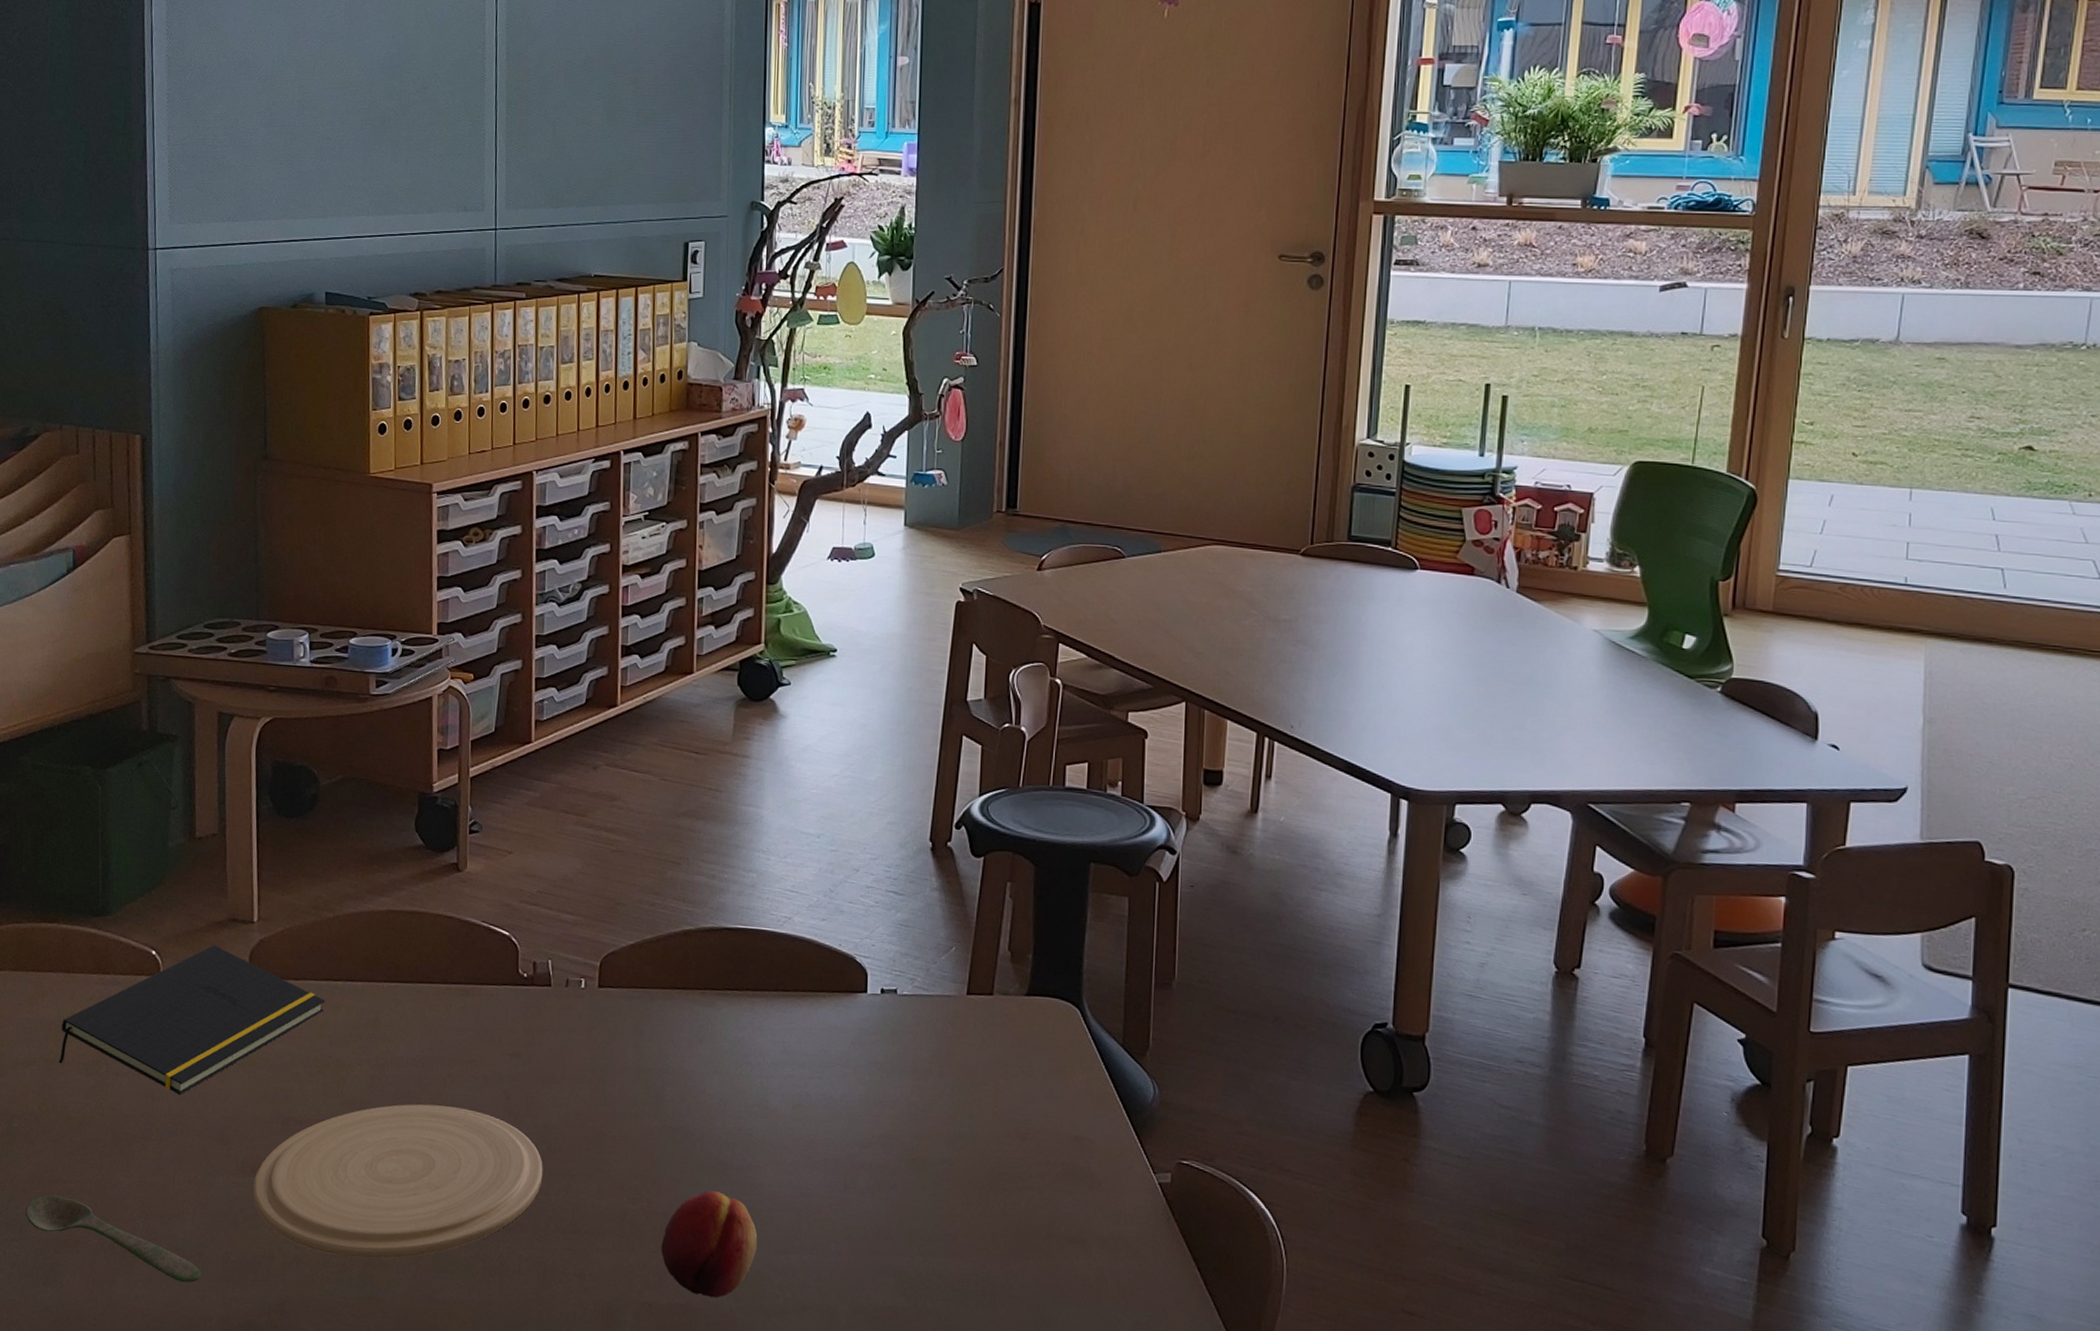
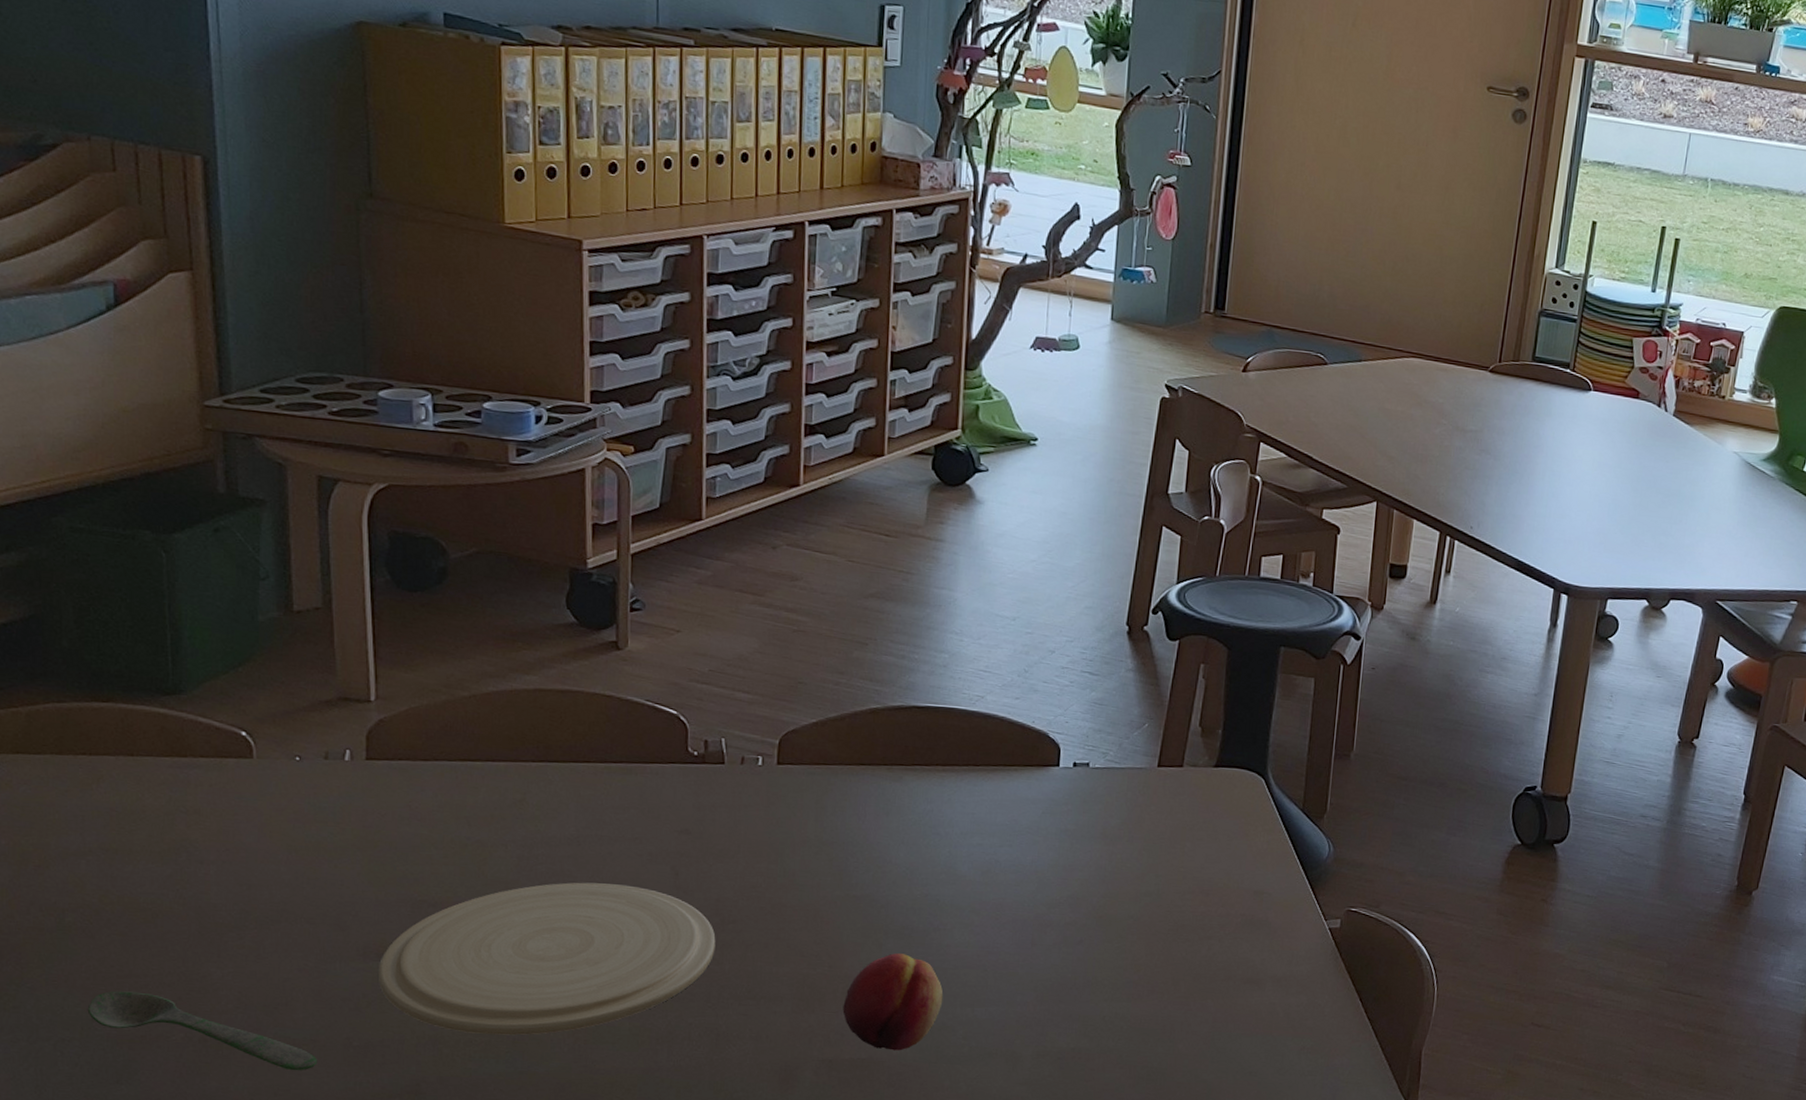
notepad: present [58,945,326,1095] -> none [123,725,461,882]

